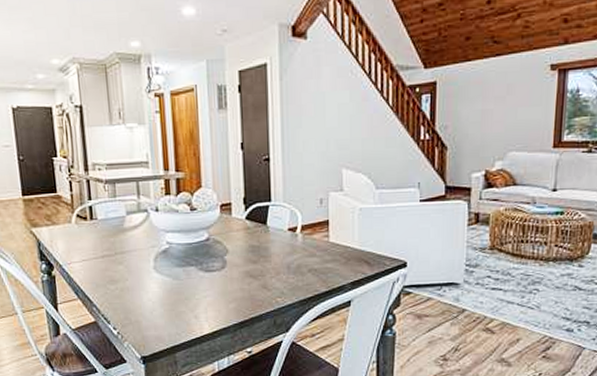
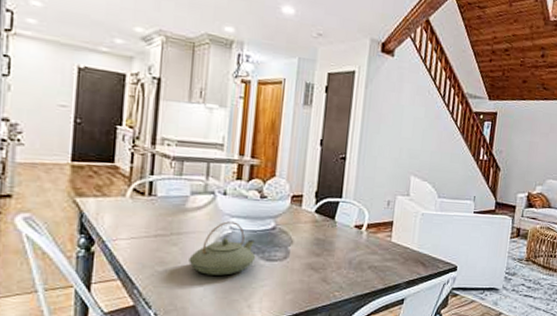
teapot: none [135,236,195,290] -> present [189,221,256,276]

